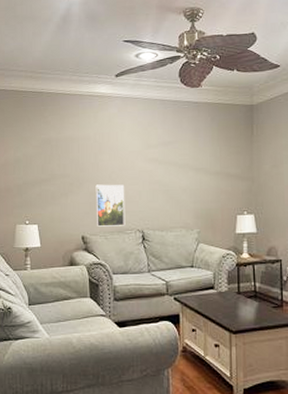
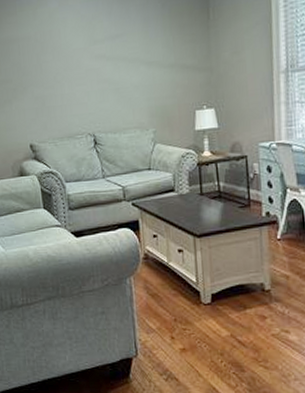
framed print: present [95,184,125,227] -> none [40,86,75,133]

